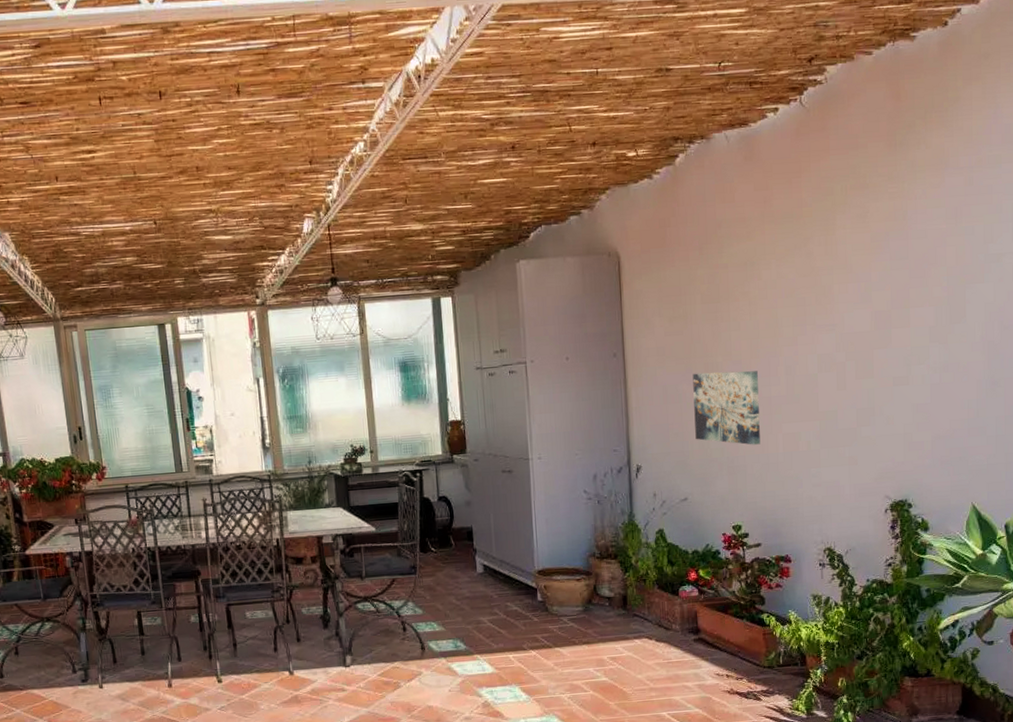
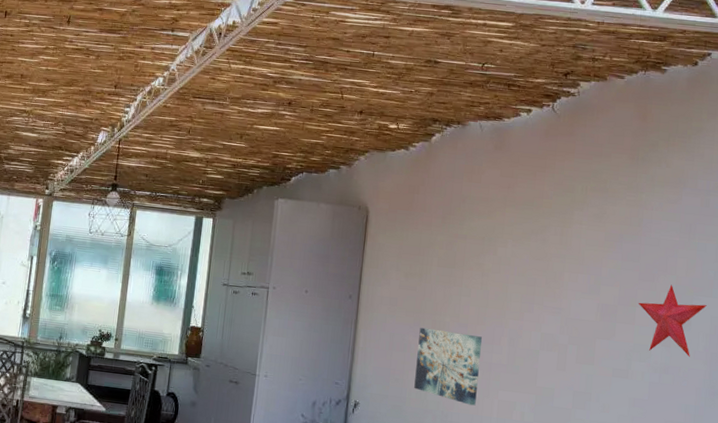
decorative star: none [911,277,980,352] -> present [638,284,707,358]

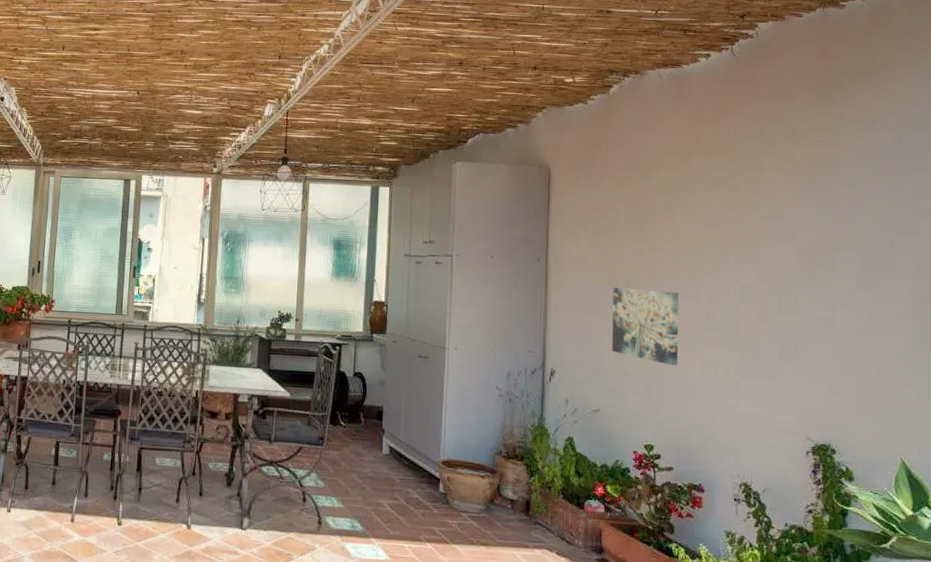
decorative star: present [638,284,707,358] -> none [837,225,909,301]

